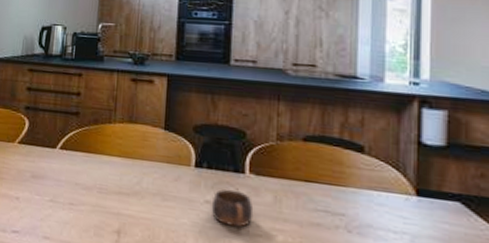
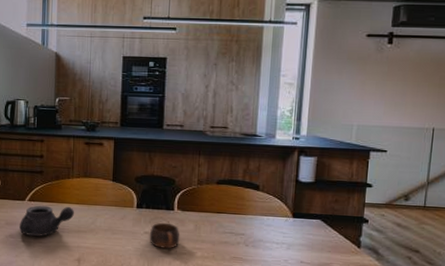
teapot: none [47,155,115,196] -> present [19,205,74,236]

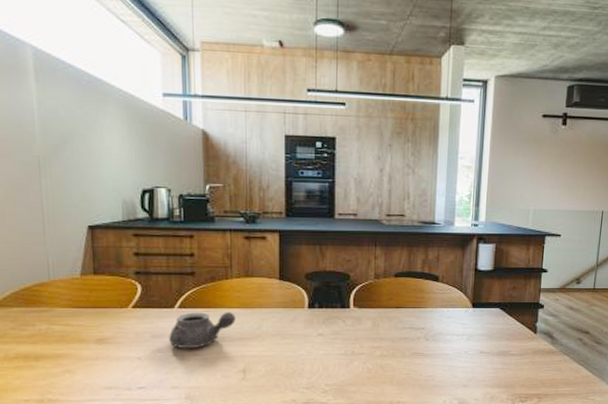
cup: present [149,222,180,249] -> none [323,322,357,350]

